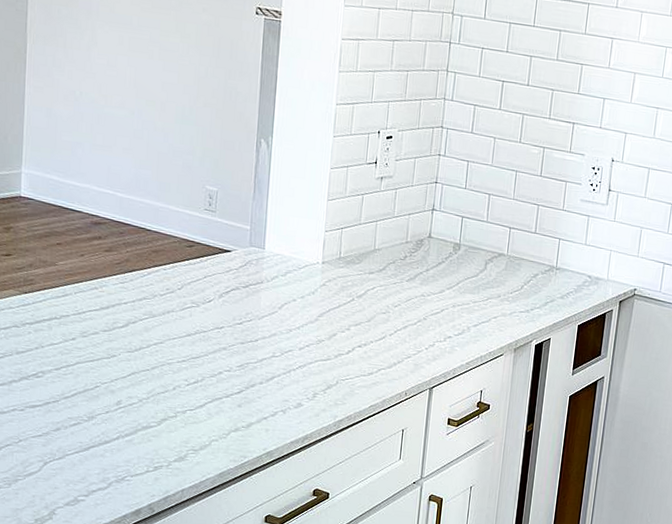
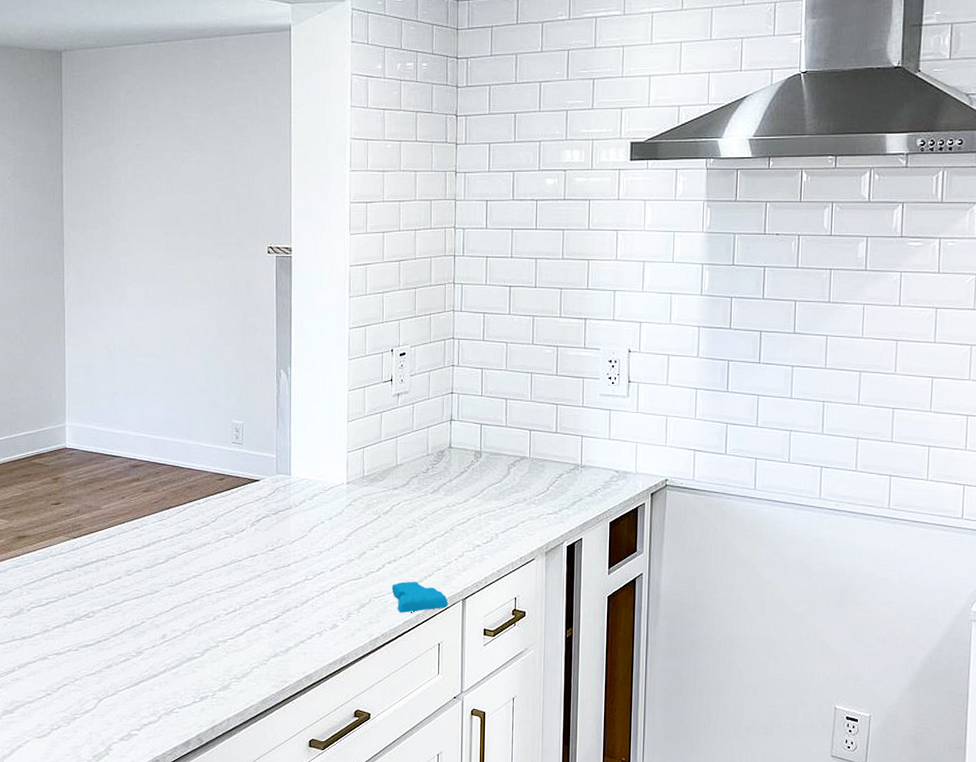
sponge: none [360,366,416,398] -> present [391,581,449,613]

